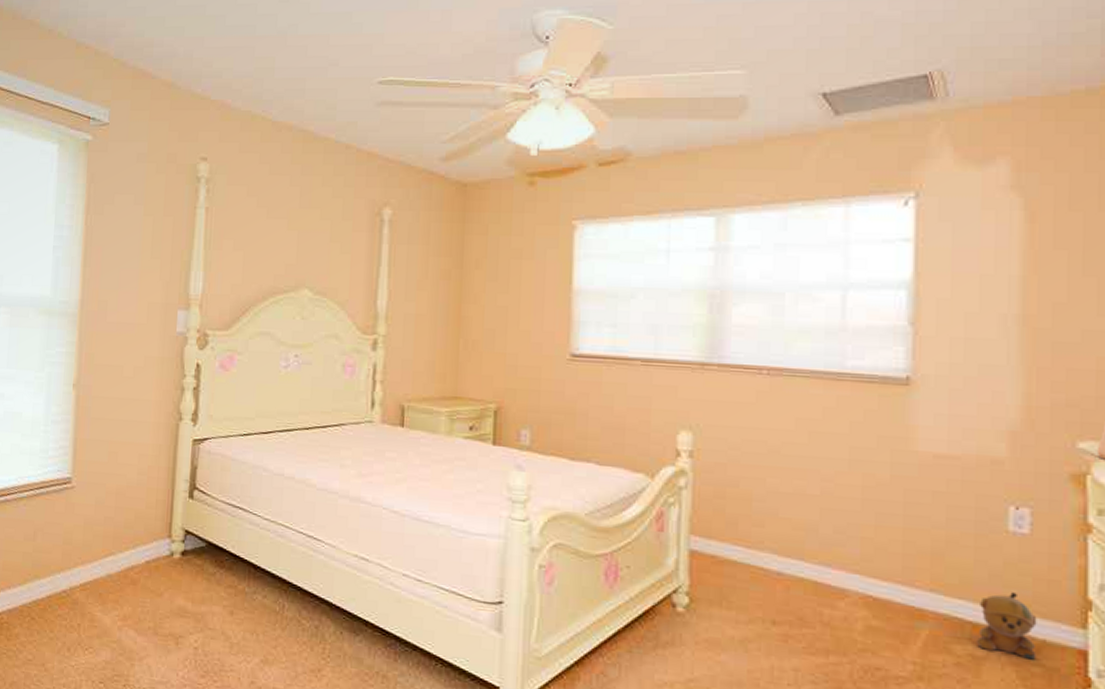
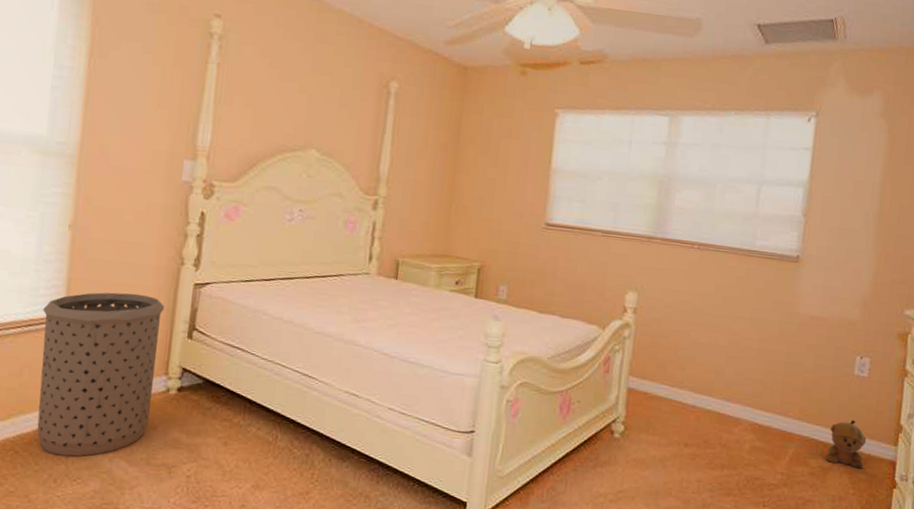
laundry basket: none [50,451,166,625] -> present [36,292,165,457]

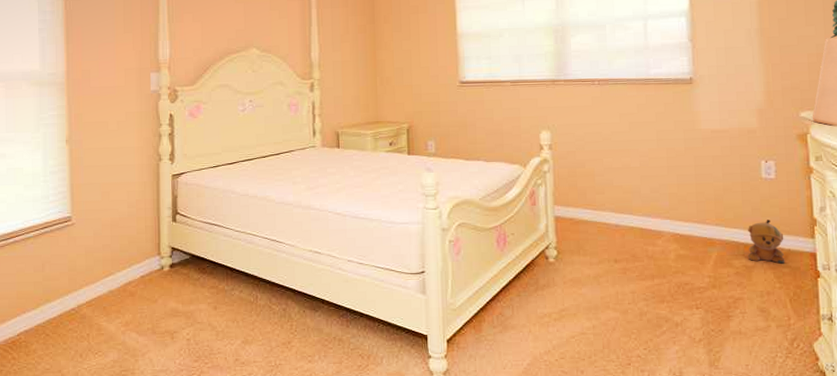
laundry basket: present [36,292,165,457] -> none [54,190,151,334]

